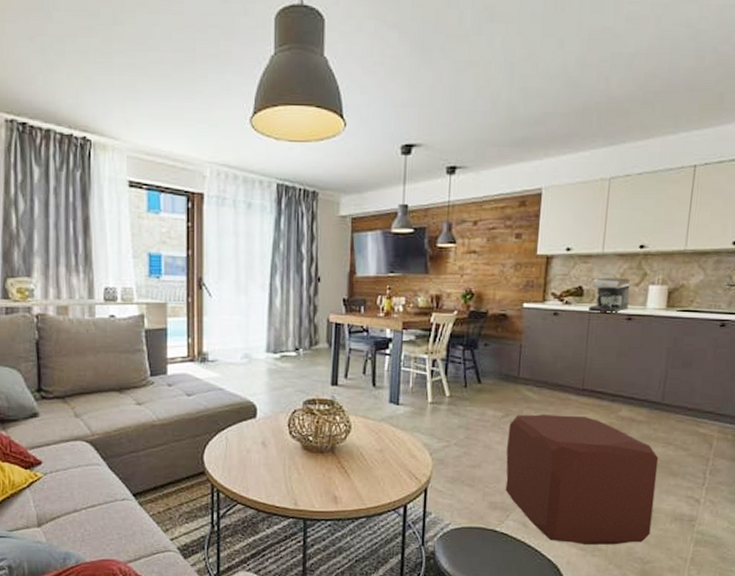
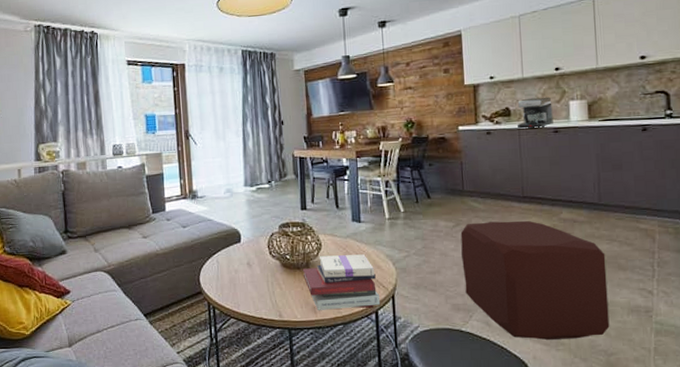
books: none [325,440,412,501] -> present [302,254,381,310]

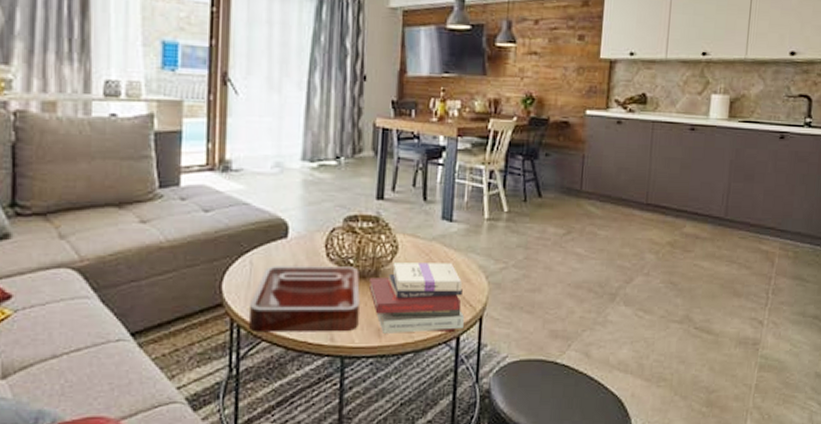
decorative tray: none [219,261,299,312] -> present [248,266,360,333]
pouf: present [460,221,610,340] -> none [567,231,723,374]
coffee maker: present [518,97,553,128] -> none [652,85,694,122]

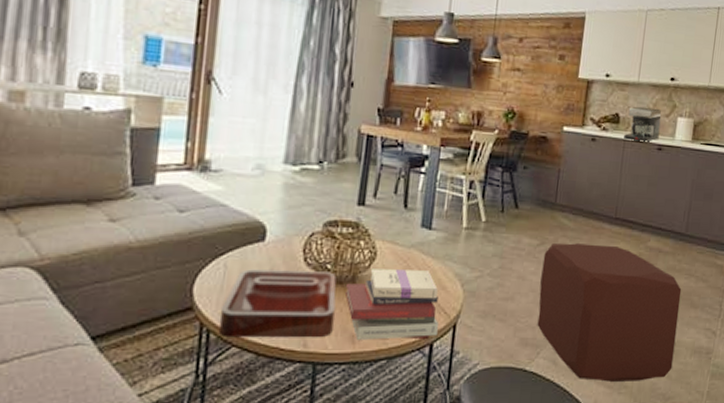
pouf: none [567,231,723,374] -> present [537,243,682,382]
coffee maker: none [652,85,694,122] -> present [624,106,662,142]

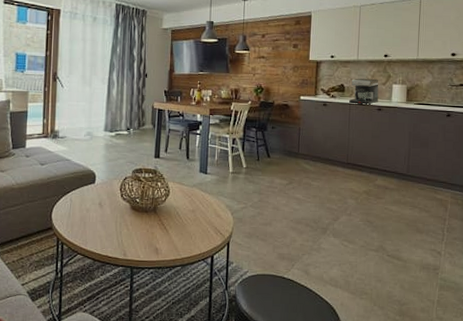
decorative tray: present [219,269,337,338] -> none [69,202,144,249]
books: present [344,269,439,340] -> none [149,202,217,252]
pouf: present [537,243,682,382] -> none [291,182,408,290]

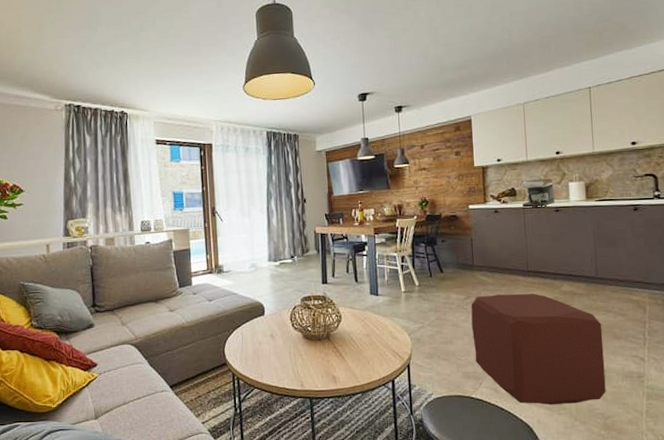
pouf: none [291,182,408,290] -> present [471,293,606,405]

